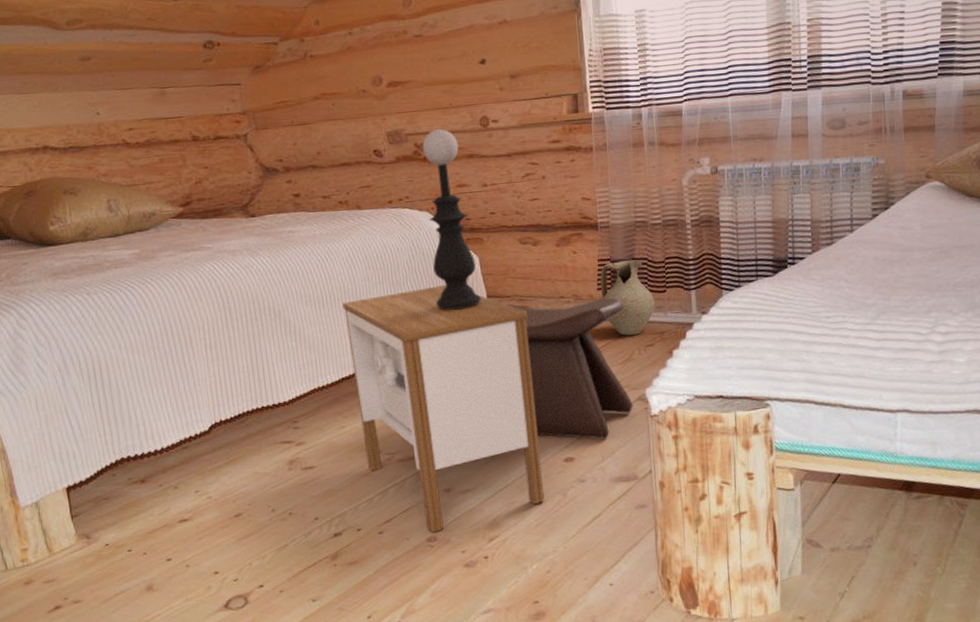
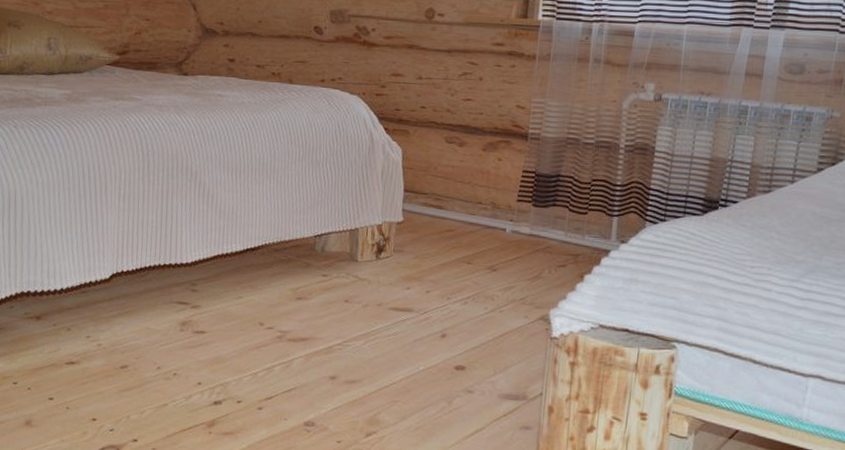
nightstand: present [342,285,545,533] -> none [258,171,442,418]
table lamp: present [422,129,481,310] -> none [351,15,400,199]
stool: present [504,297,633,439] -> none [420,199,542,353]
ceramic jug: present [600,259,656,336] -> none [520,175,575,253]

